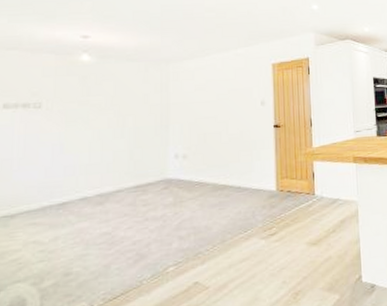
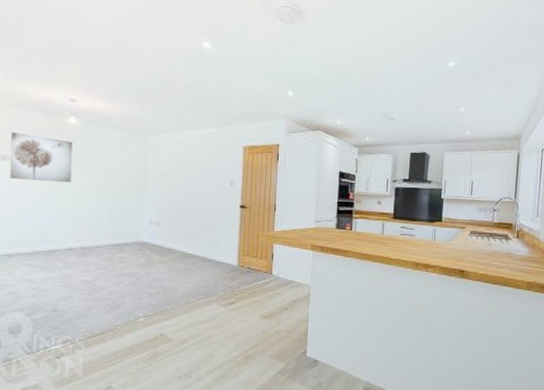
wall art: none [13,77,86,128] -> present [10,132,73,183]

